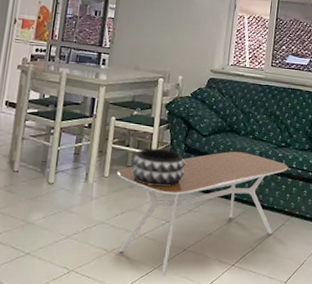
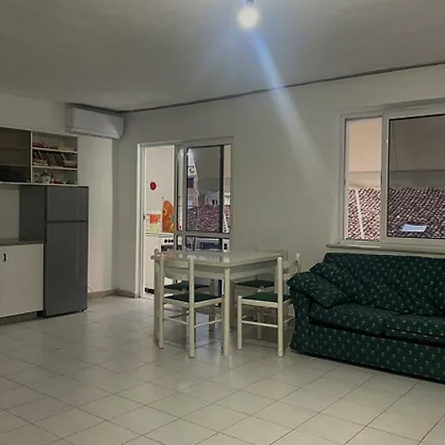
coffee table: present [117,151,288,276] -> none [249,321,413,436]
decorative bowl: present [132,148,186,187] -> none [262,322,311,356]

